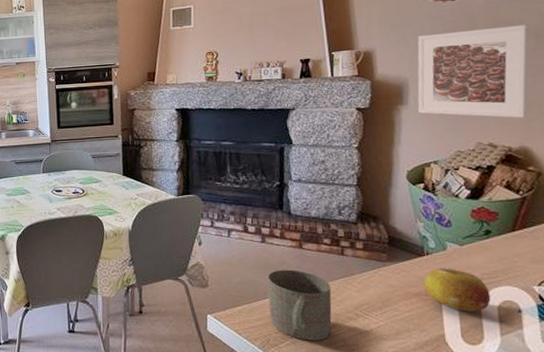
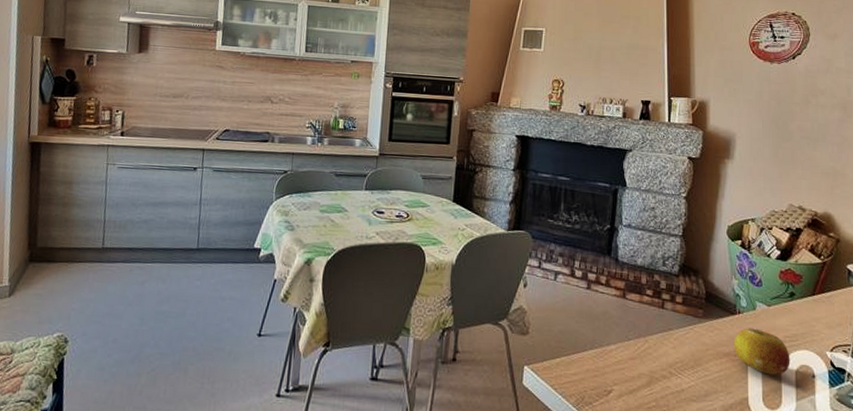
mug: present [267,270,332,341] -> none [587,320,649,400]
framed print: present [417,24,530,118] -> none [741,93,838,185]

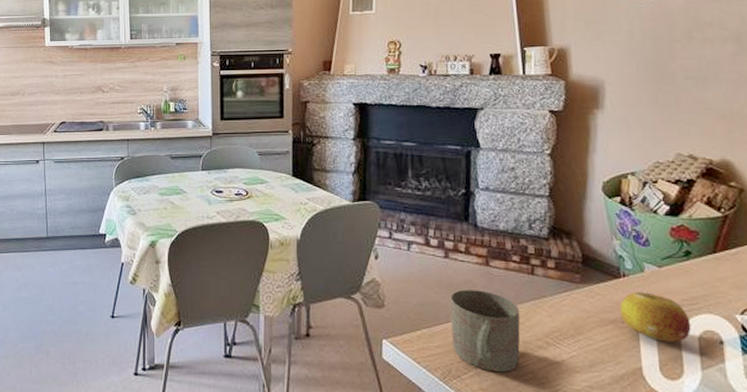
mug: none [587,320,649,400] -> present [450,289,521,373]

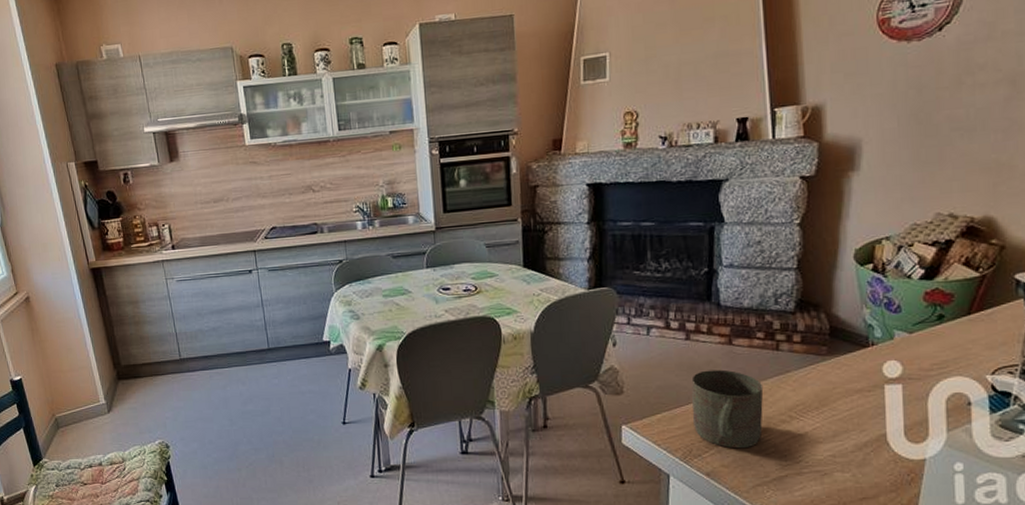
fruit: present [620,292,691,343] -> none [867,359,939,407]

